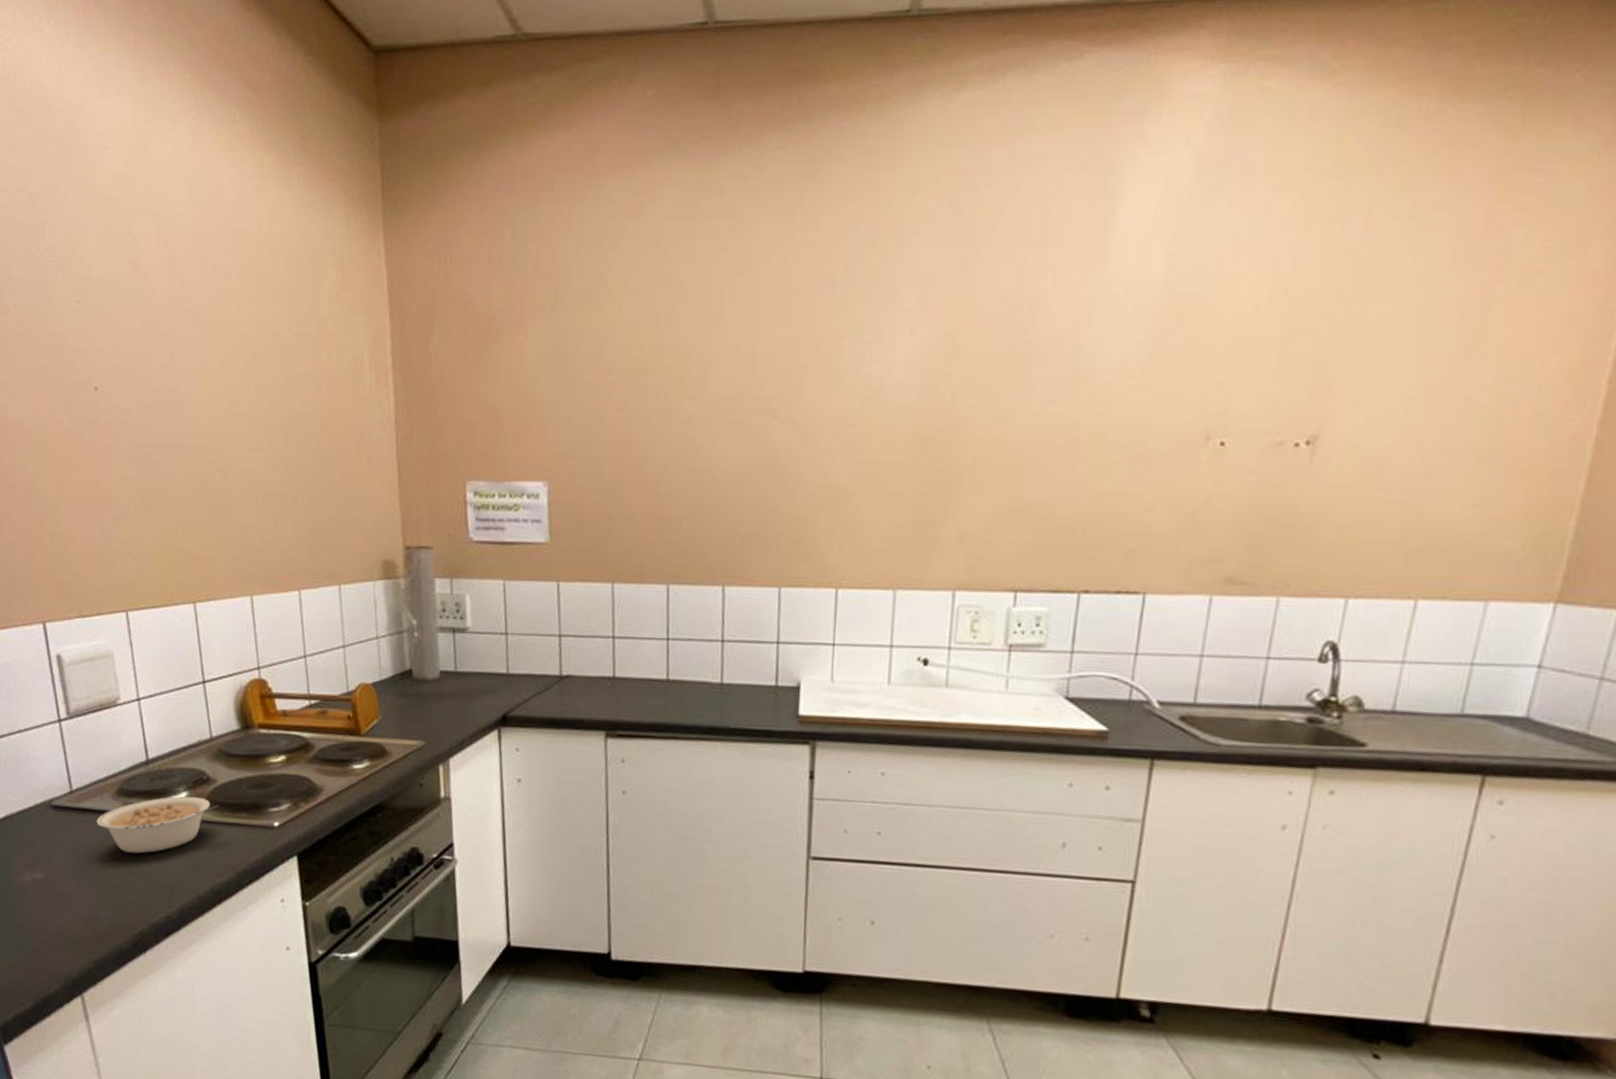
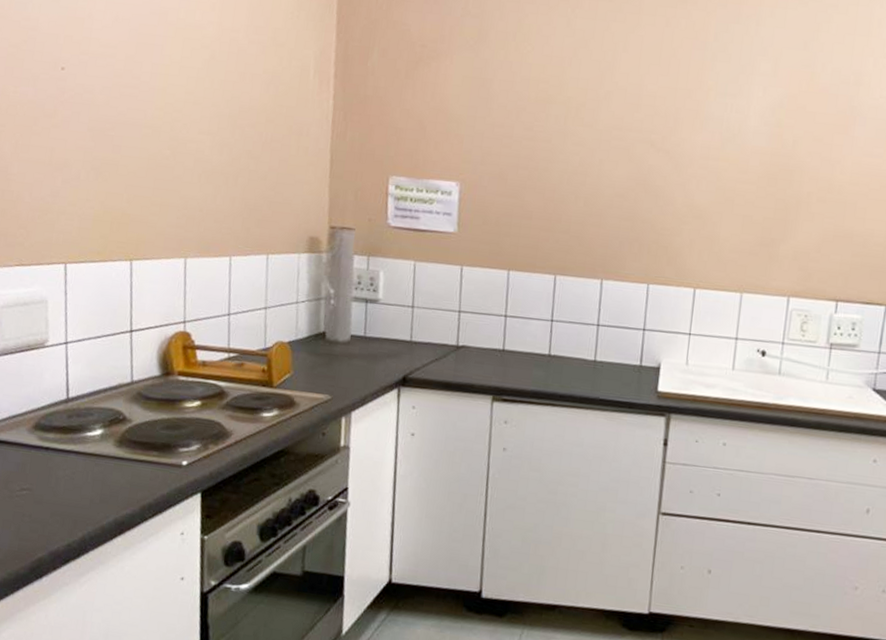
legume: present [96,796,218,854] -> none [9,433,131,485]

